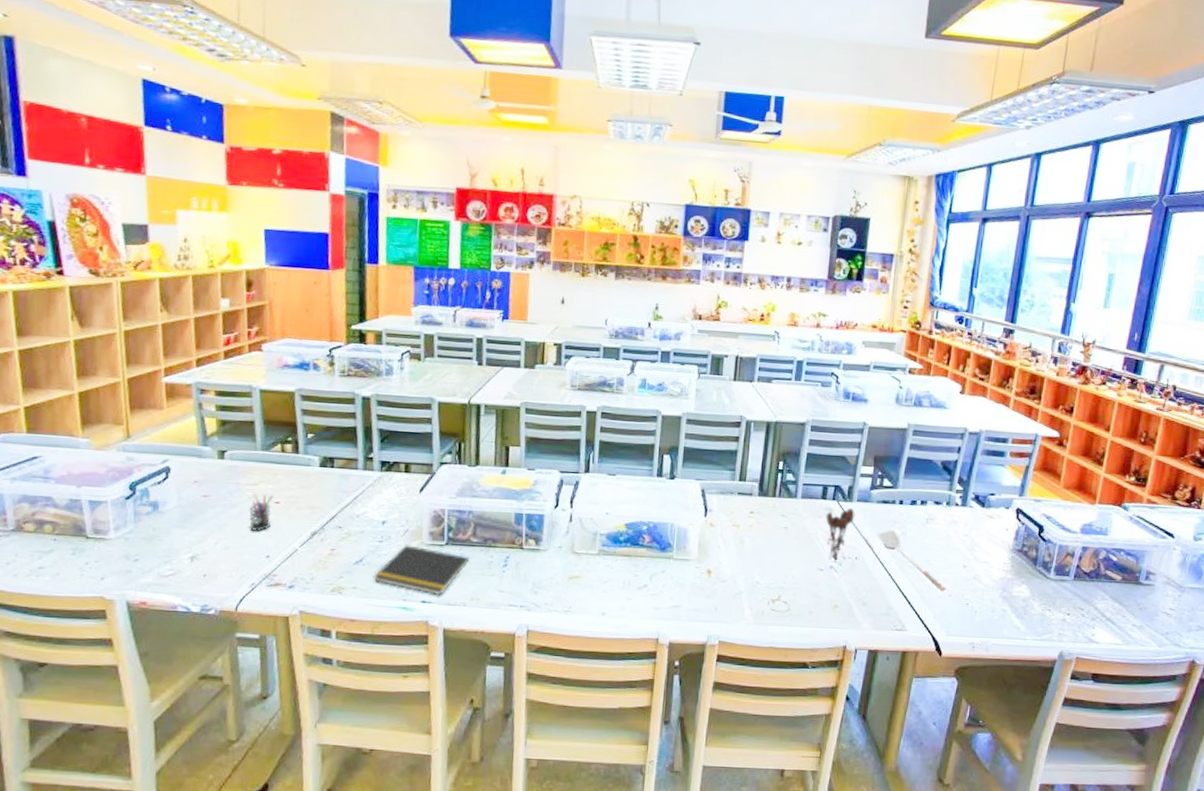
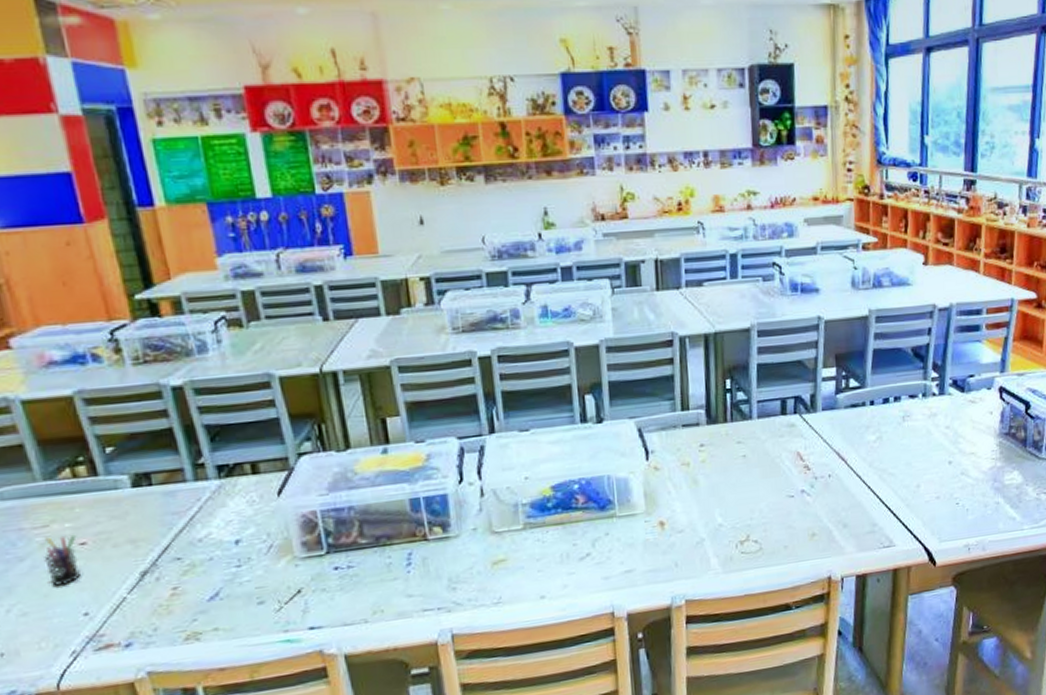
notepad: present [373,544,470,595] -> none [238,562,362,617]
utensil holder: present [825,507,855,561] -> none [788,419,822,484]
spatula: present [878,530,947,591] -> none [850,436,933,495]

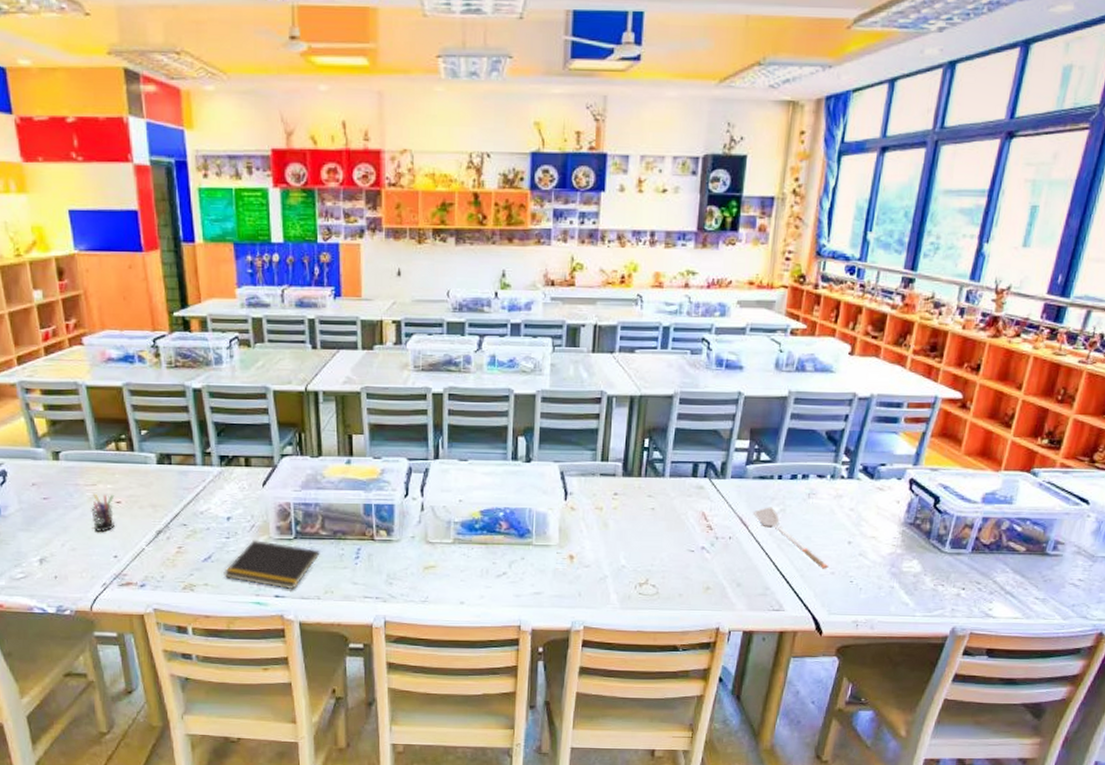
notepad: none [238,562,362,617] -> present [223,539,320,589]
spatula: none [850,436,933,495] -> present [754,507,829,569]

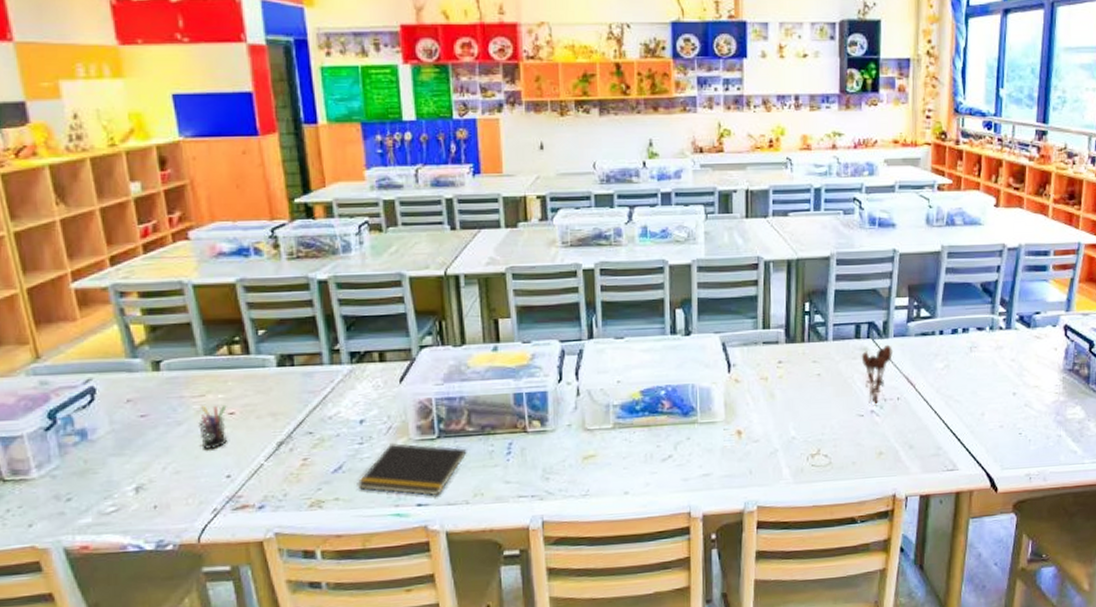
utensil holder: none [696,485,729,542] -> present [861,344,893,405]
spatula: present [754,507,829,569] -> none [919,363,997,423]

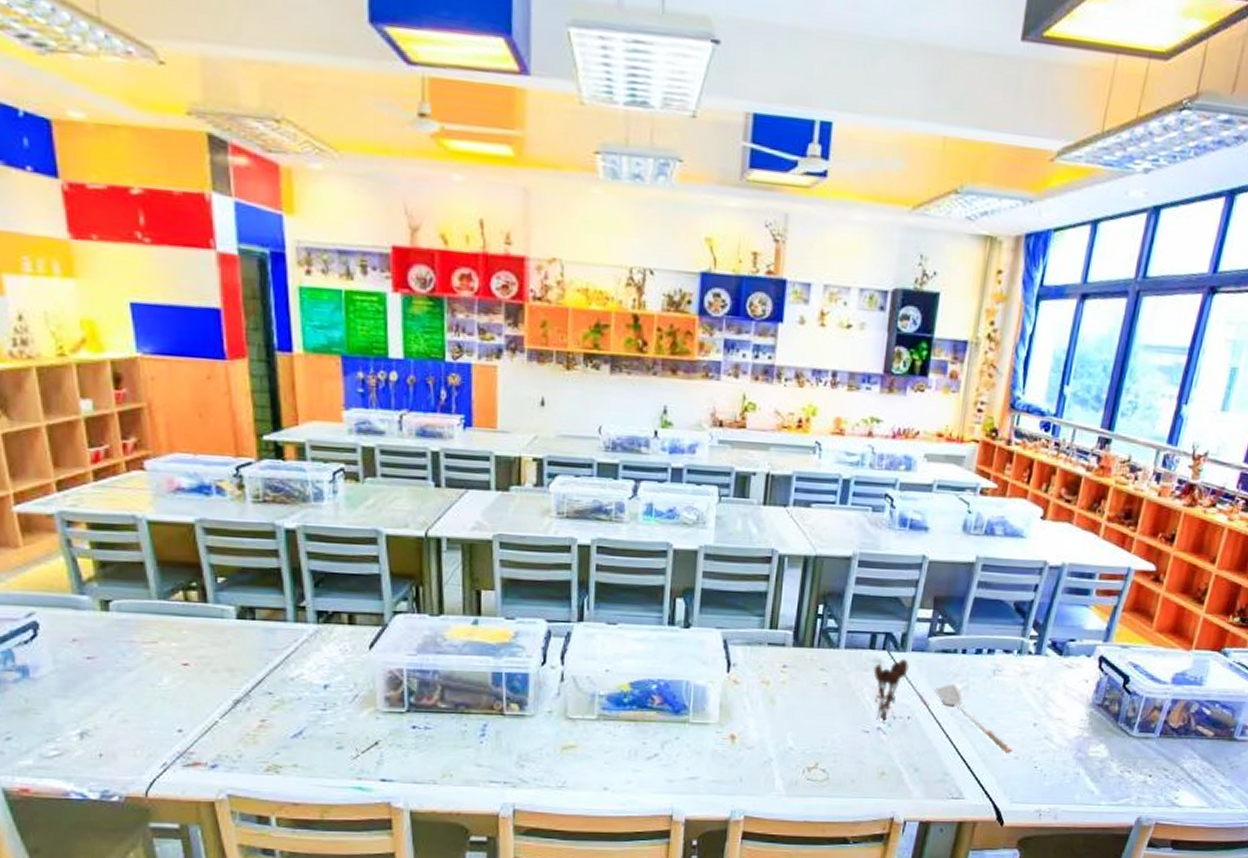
pen holder: present [198,404,227,450] -> none [149,653,181,702]
notepad: present [357,442,467,495] -> none [317,712,438,771]
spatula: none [919,363,997,423] -> present [935,684,1013,753]

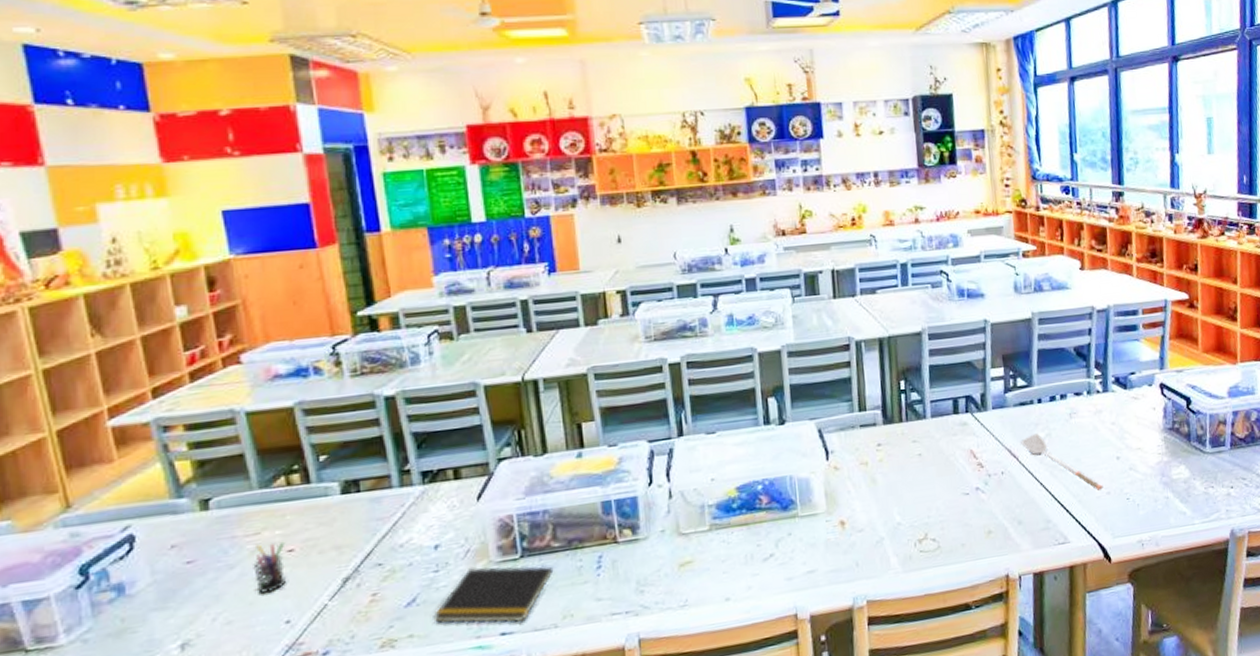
pen holder: none [149,653,181,702] -> present [253,541,286,594]
notepad: none [317,712,438,771] -> present [433,566,554,623]
utensil holder: present [873,658,909,722] -> none [961,417,993,481]

